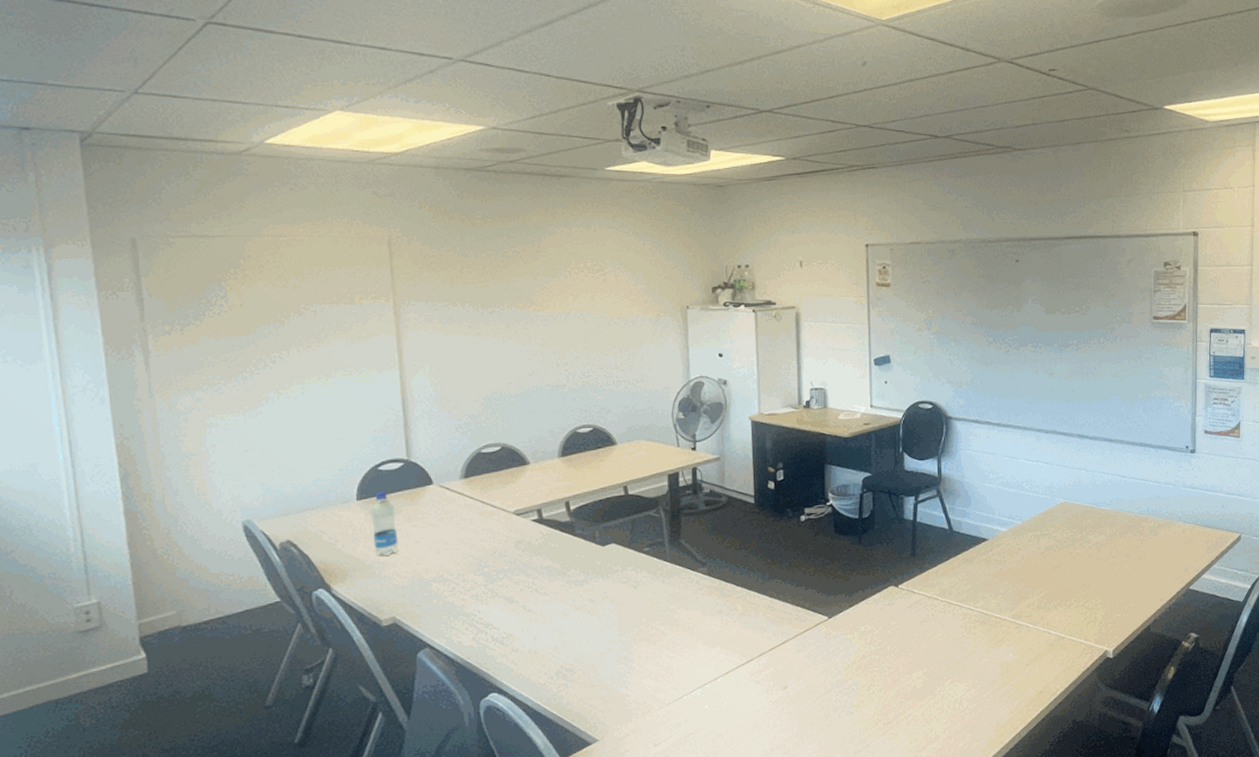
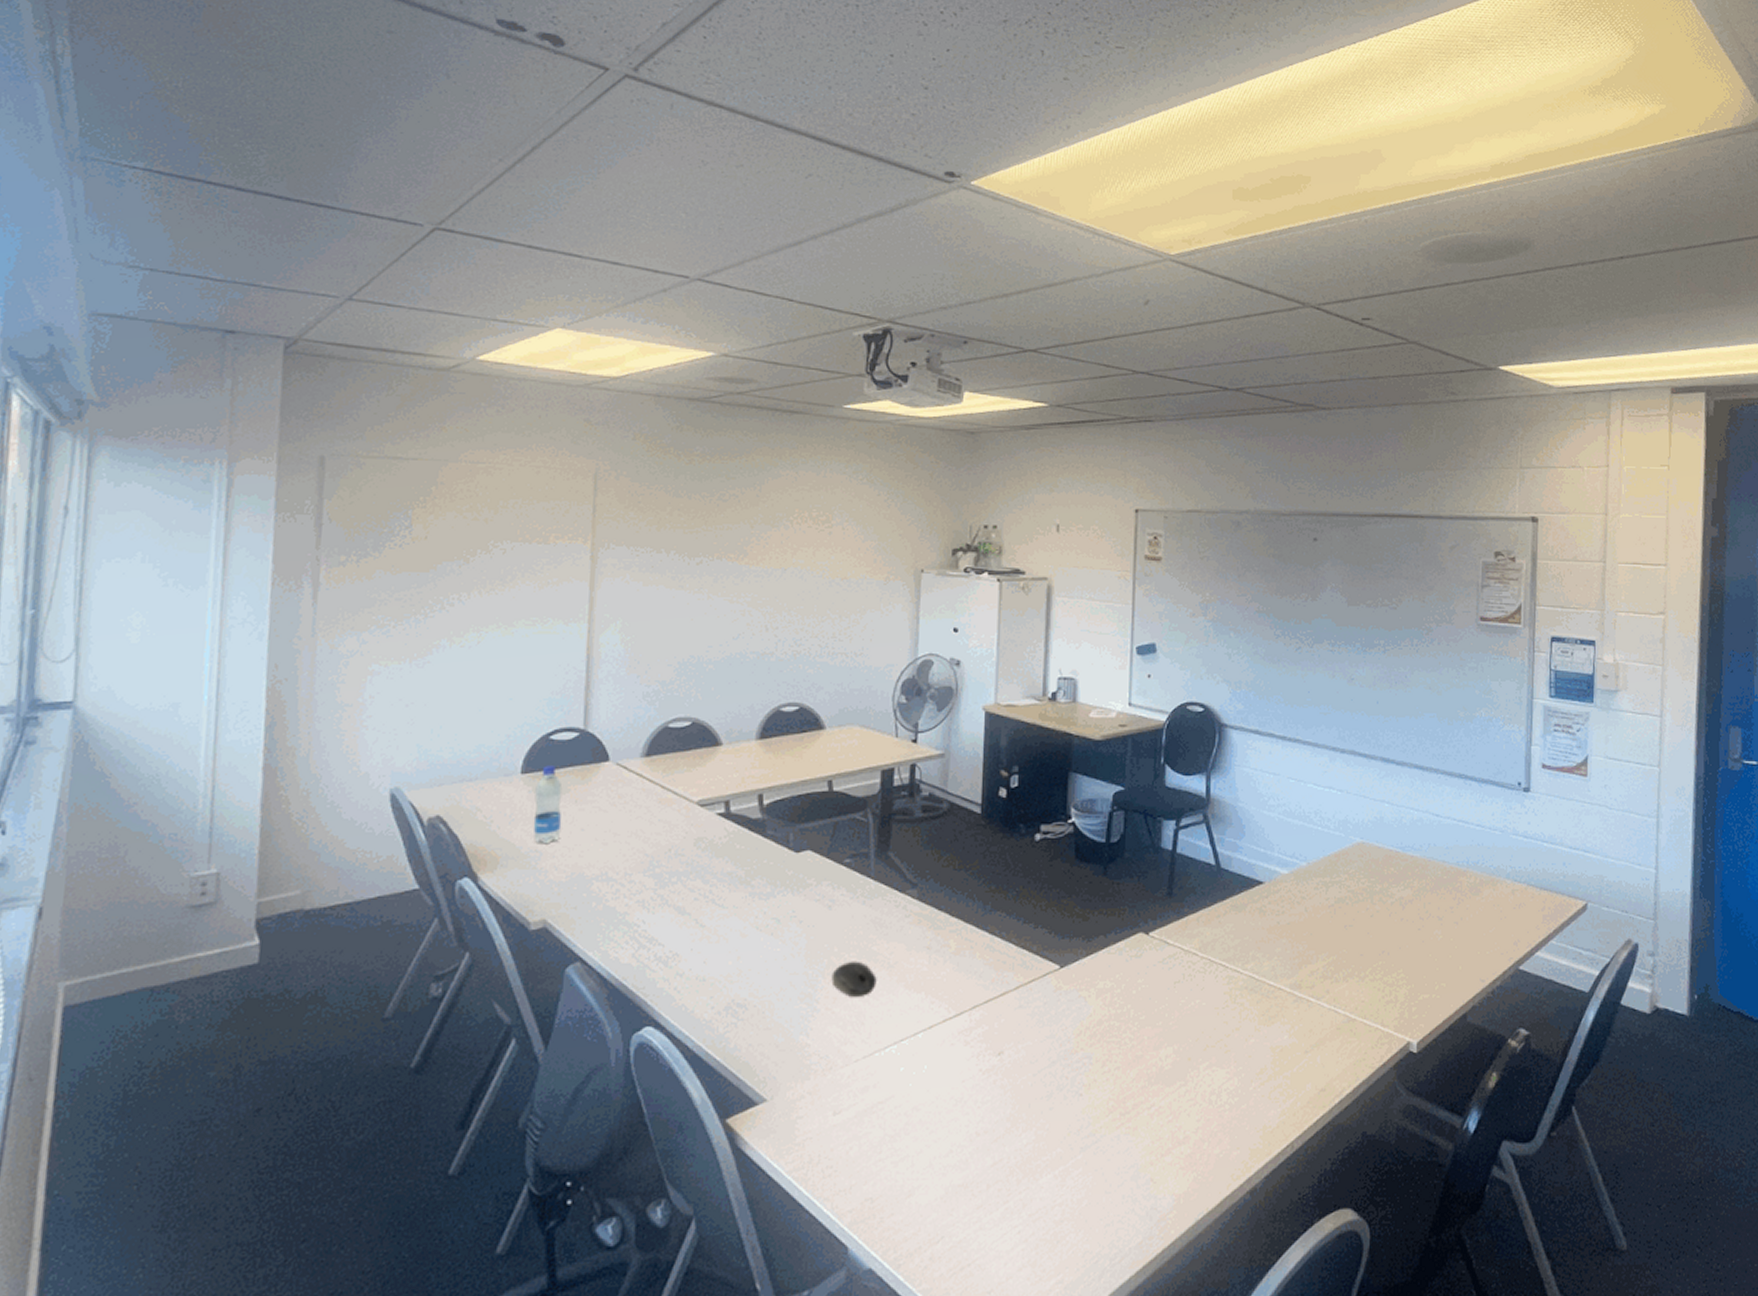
computer mouse: none [642,627,680,655] -> present [831,961,877,997]

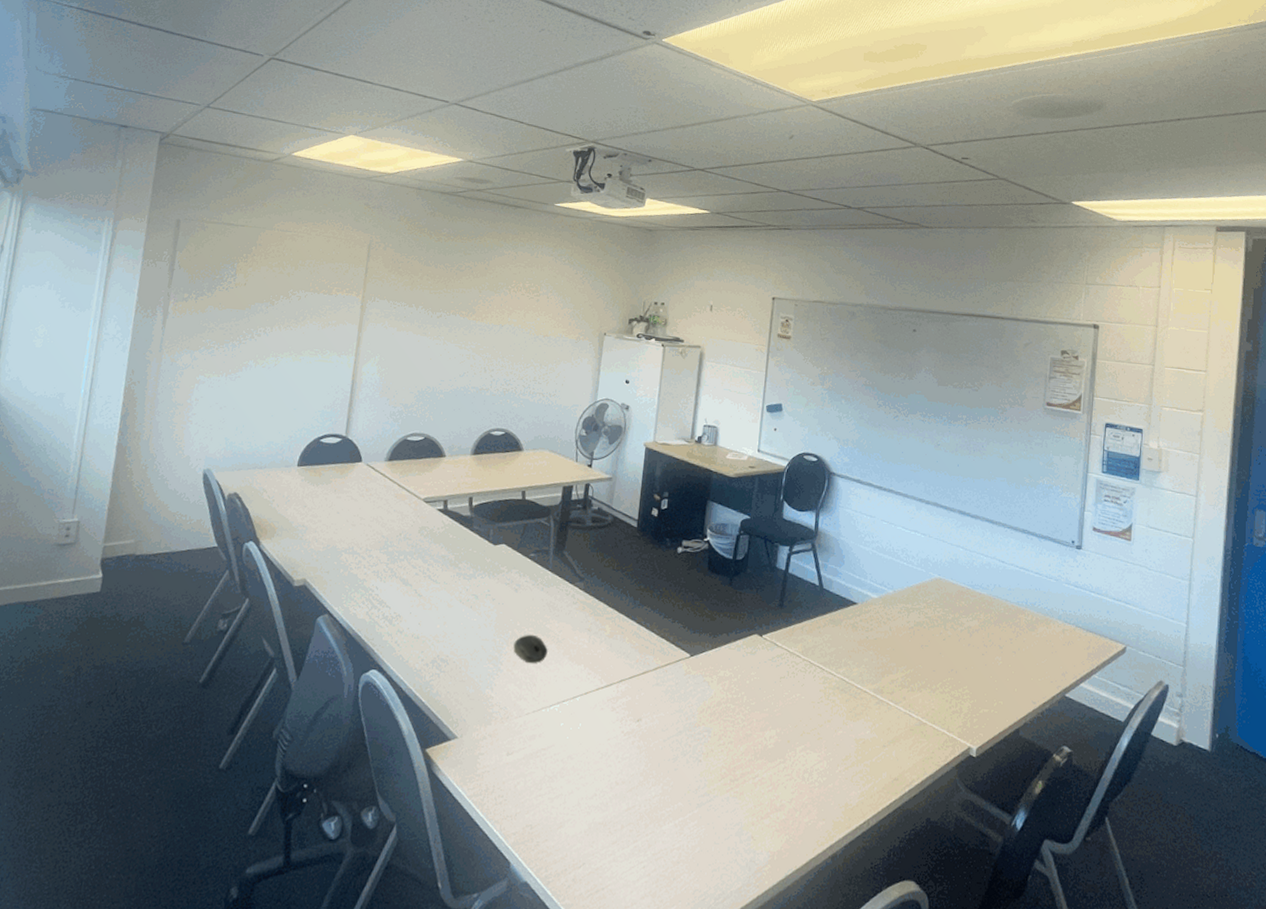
bottle: present [533,765,563,844] -> none [302,461,326,522]

